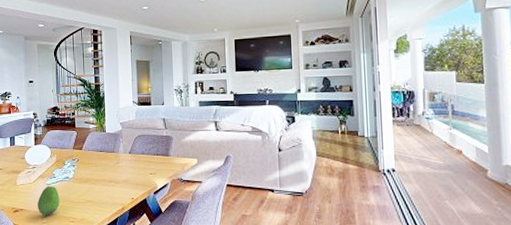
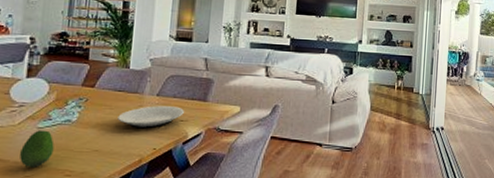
plate: none [102,162,152,182] -> present [118,106,184,129]

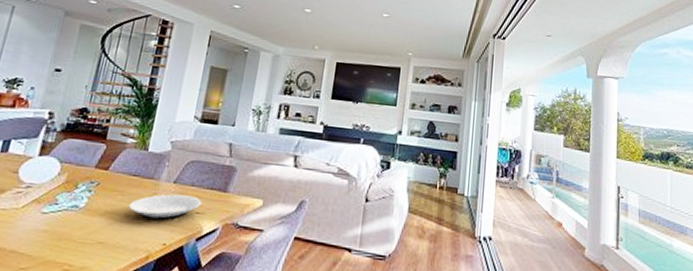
fruit: present [20,130,55,167] -> none [17,215,57,259]

